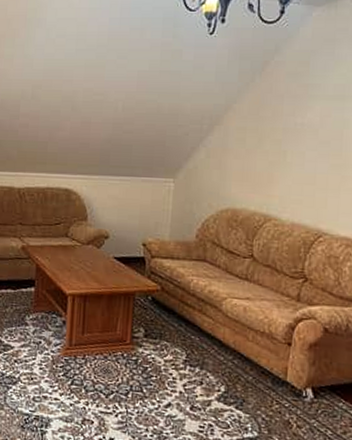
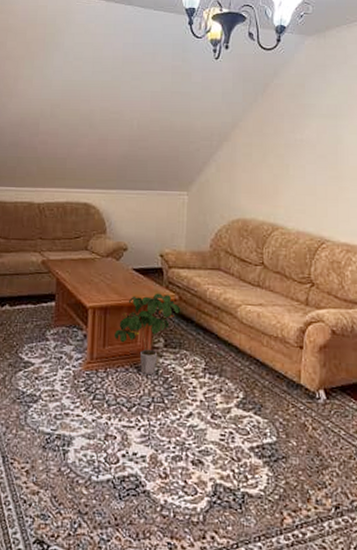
potted plant: none [93,282,163,364] -> present [114,293,181,374]

